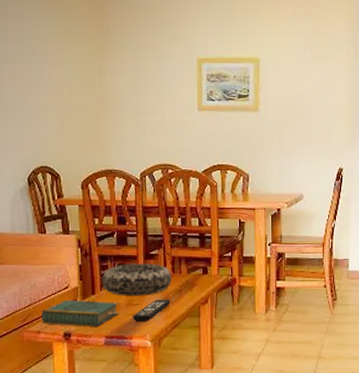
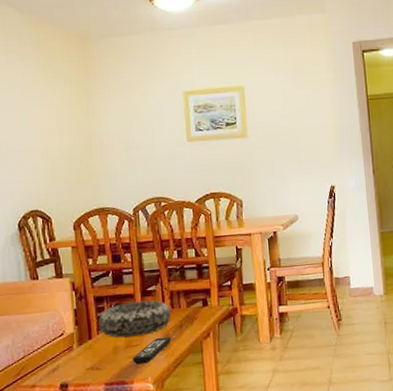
book: present [41,299,119,328] -> none [36,345,118,377]

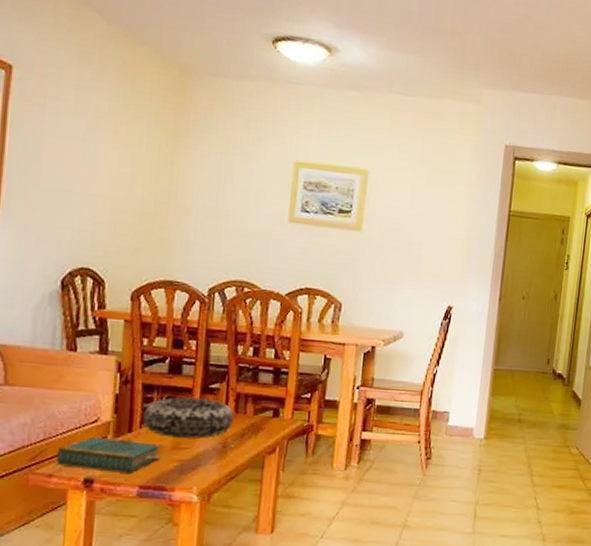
book: none [36,345,118,377] -> present [56,436,162,475]
remote control: present [133,336,172,365] -> none [178,443,229,471]

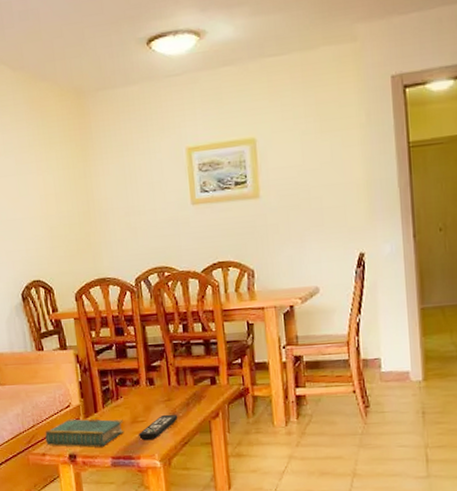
decorative bowl: present [142,397,234,438] -> none [103,375,178,413]
remote control: none [178,443,229,471] -> present [139,414,178,441]

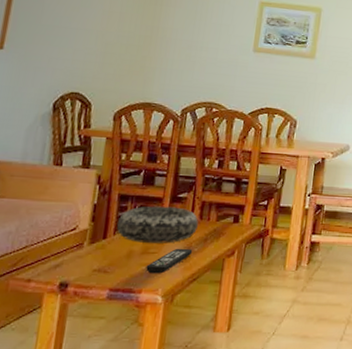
book: present [45,418,125,448] -> none [35,243,133,278]
decorative bowl: none [103,375,178,413] -> present [116,206,198,243]

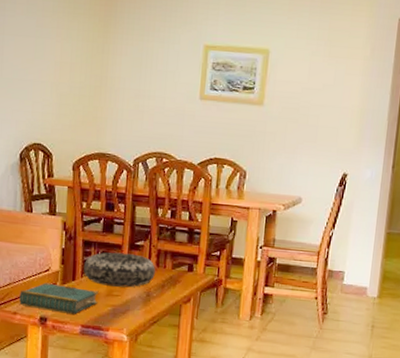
book: none [35,243,133,278] -> present [19,282,99,315]
remote control: present [145,248,193,274] -> none [111,292,152,315]

